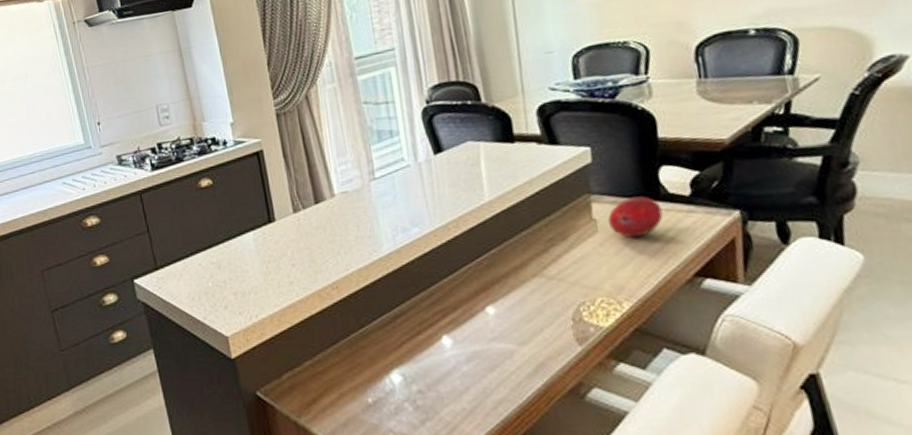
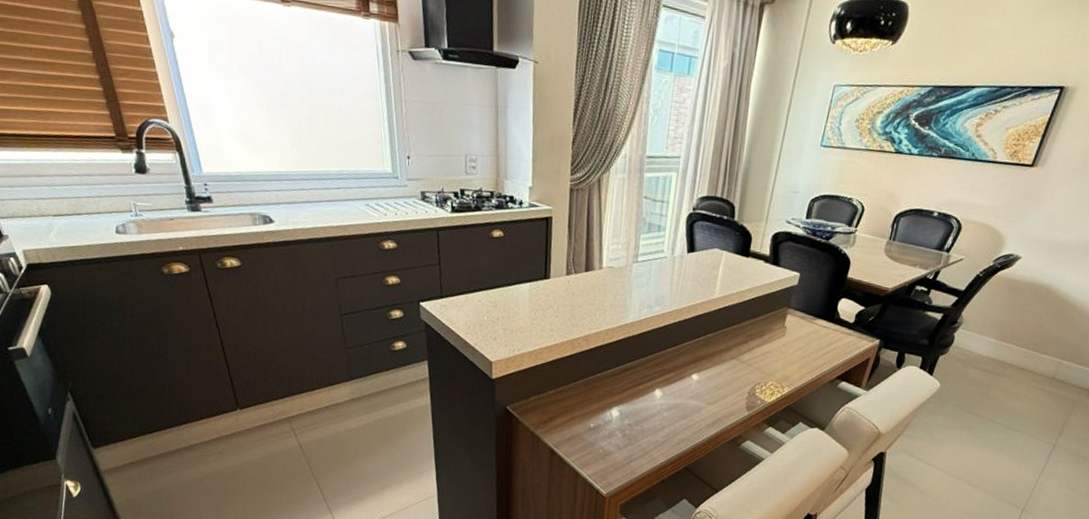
fruit: present [608,196,663,238] -> none [794,316,832,345]

